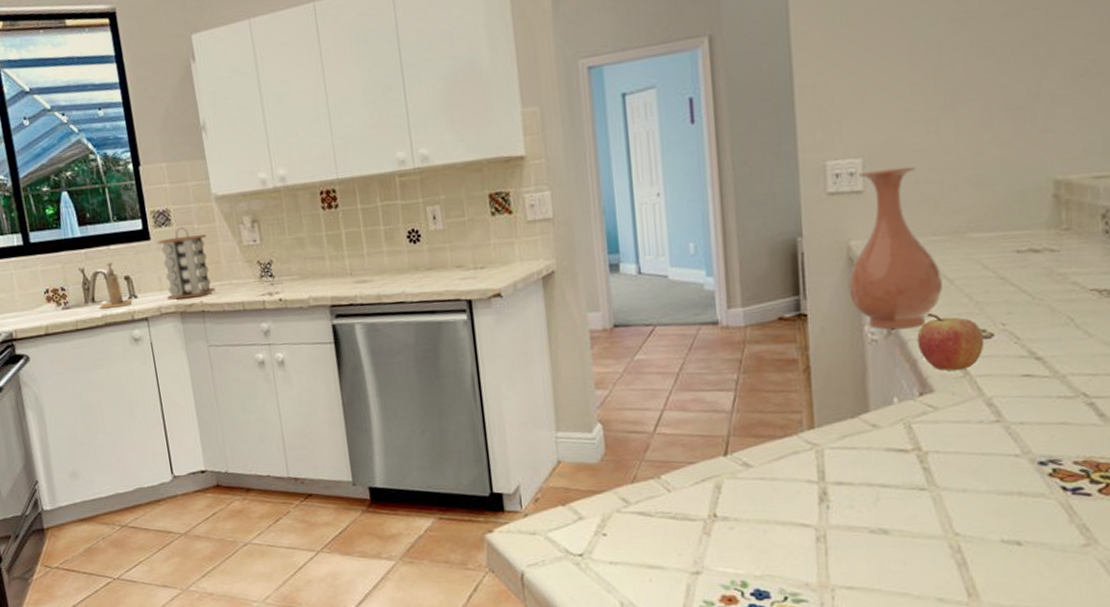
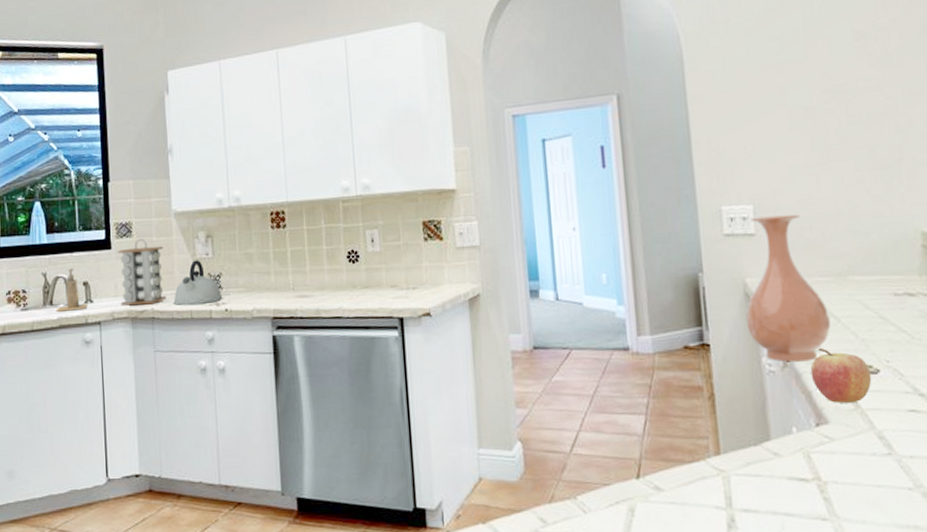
kettle: none [223,247,276,297] -> present [173,260,223,306]

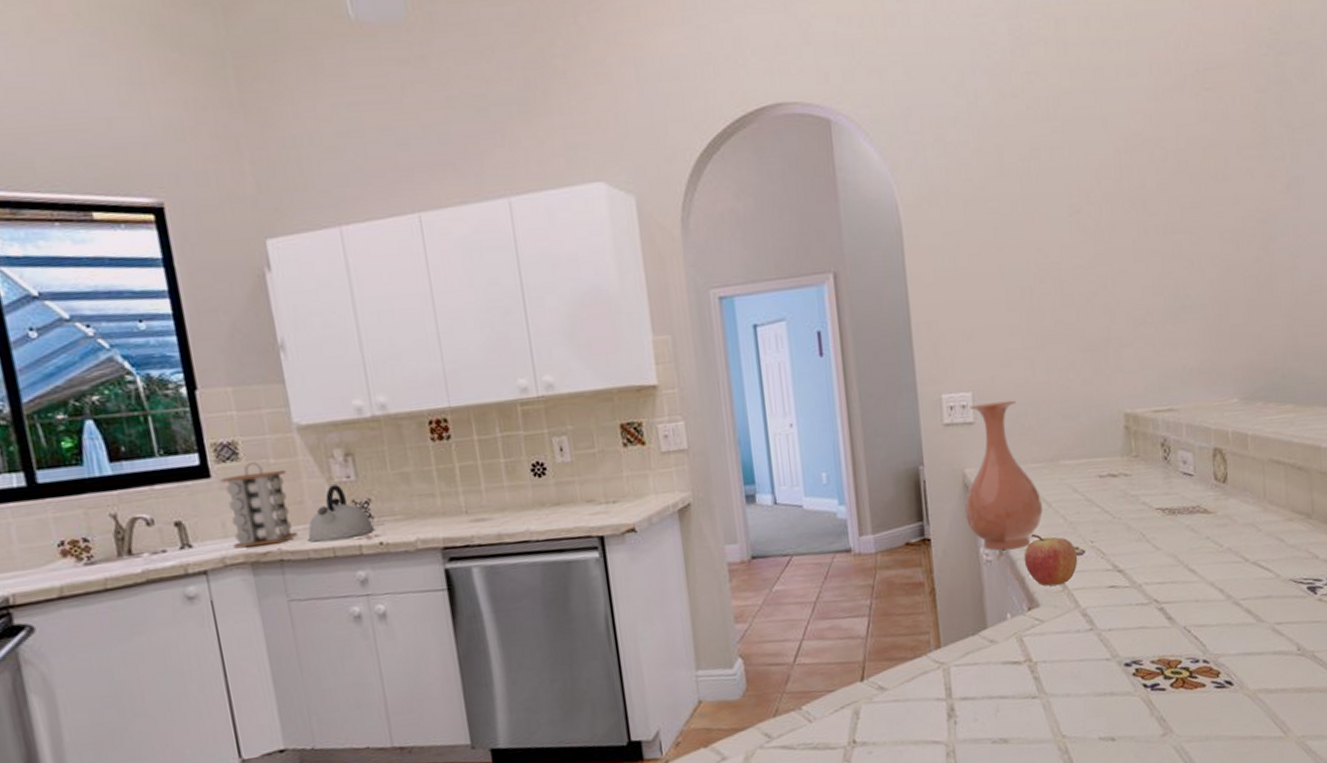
soap dispenser: present [55,268,88,312] -> none [138,505,186,563]

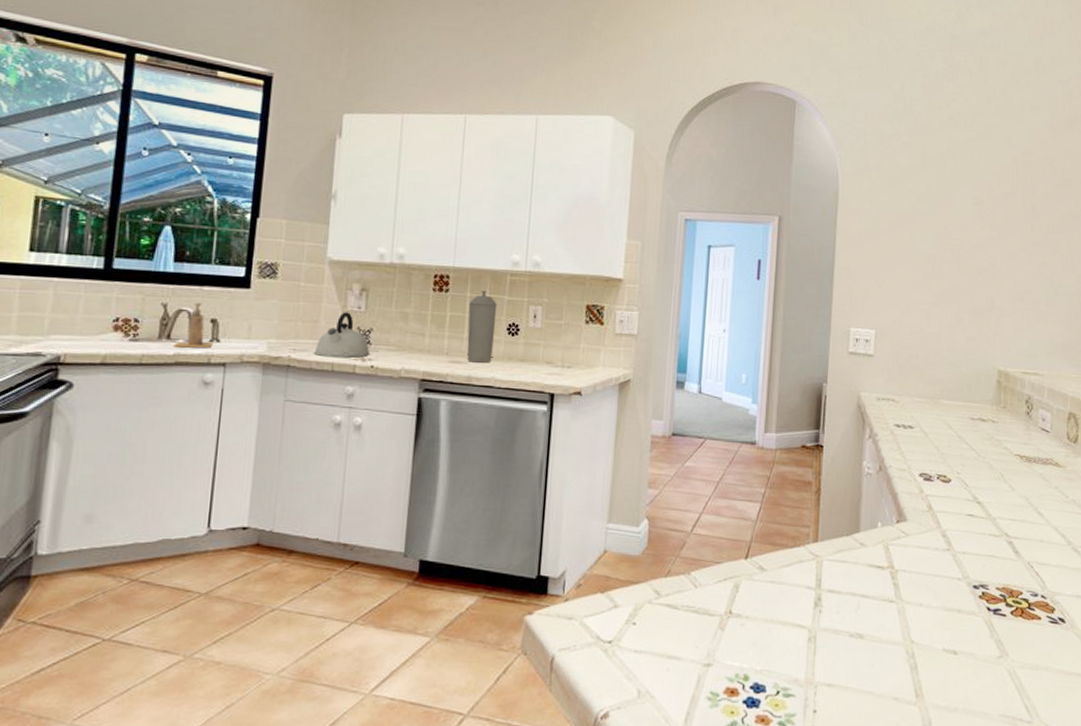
soap dispenser: none [138,505,186,563] -> present [172,302,214,348]
spice rack: present [220,461,298,549] -> none [252,281,312,352]
canister: none [478,429,522,518] -> present [467,291,497,363]
vase: present [964,400,1043,551] -> none [855,340,921,468]
fruit: present [1024,534,1078,586] -> none [899,458,945,506]

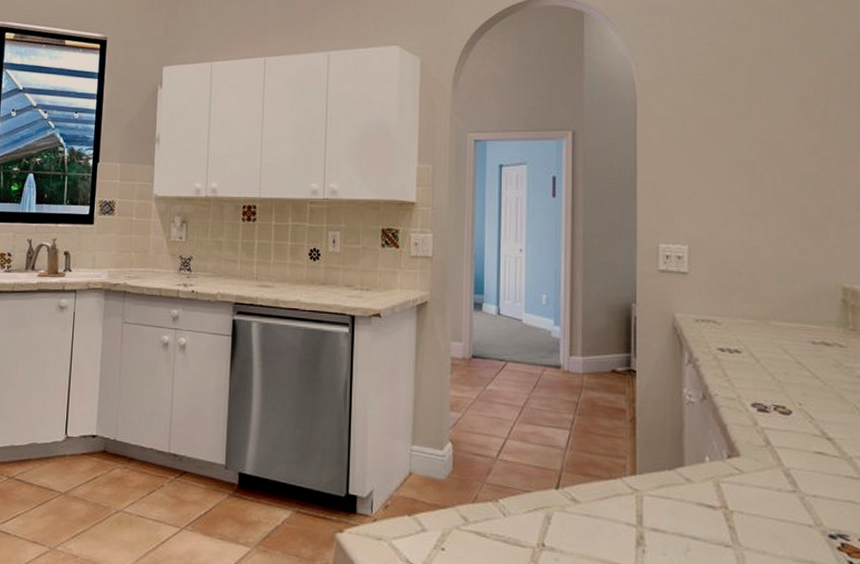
kettle: present [314,312,370,358] -> none [145,242,191,284]
canister: present [467,291,497,363] -> none [274,219,299,287]

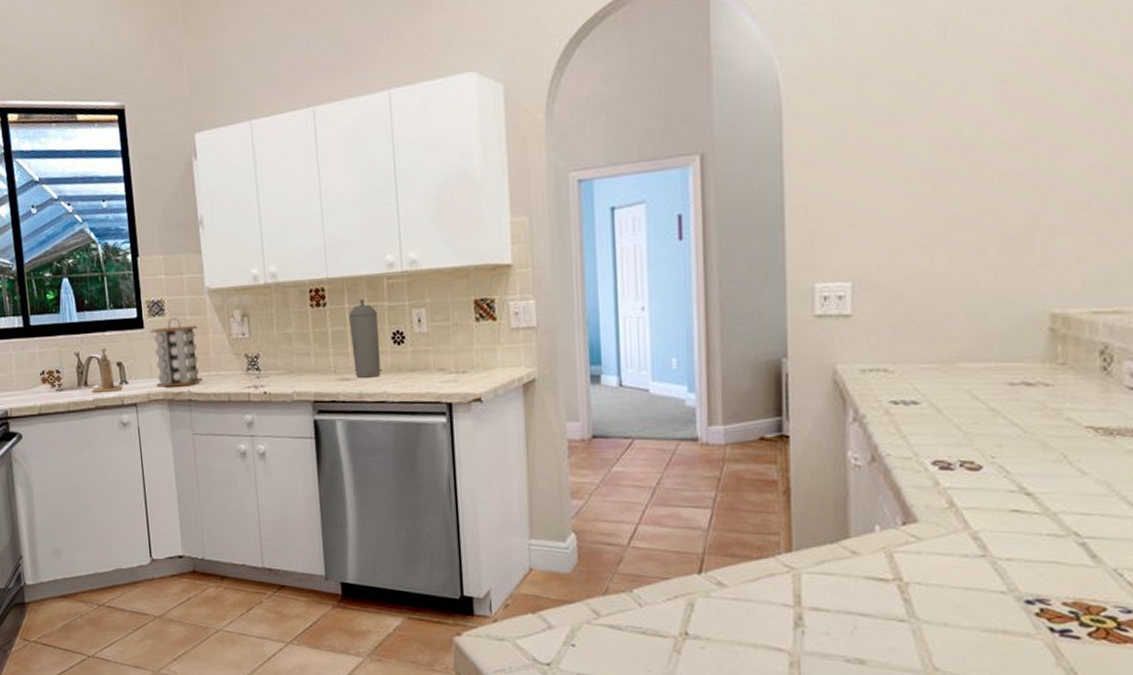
spice rack: none [96,217,142,280] -> present [150,316,203,388]
canister: none [274,219,299,287] -> present [348,299,381,378]

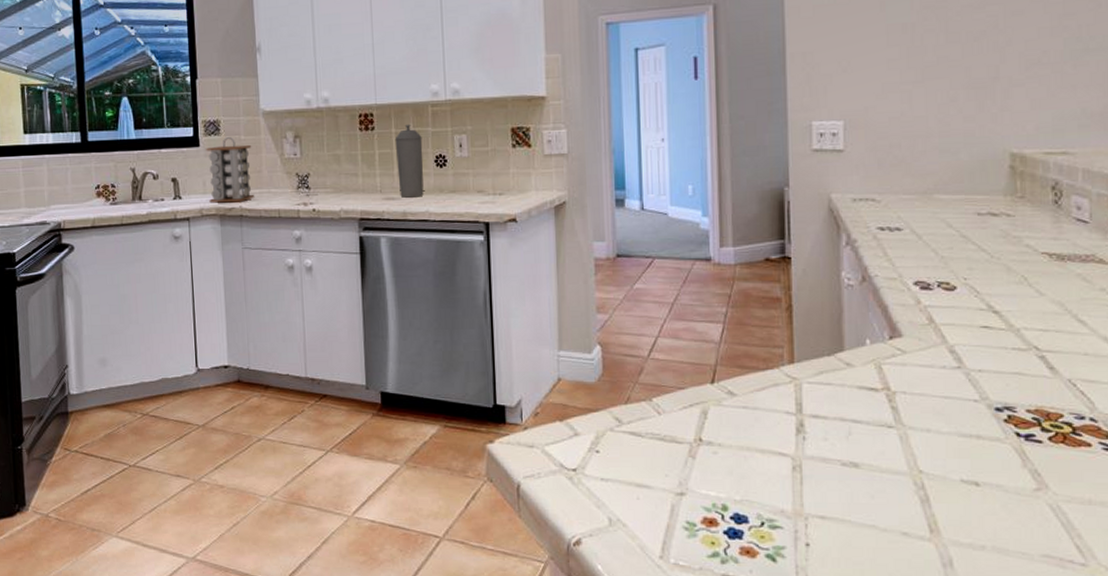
soap dispenser: present [91,347,124,393] -> none [145,164,177,207]

